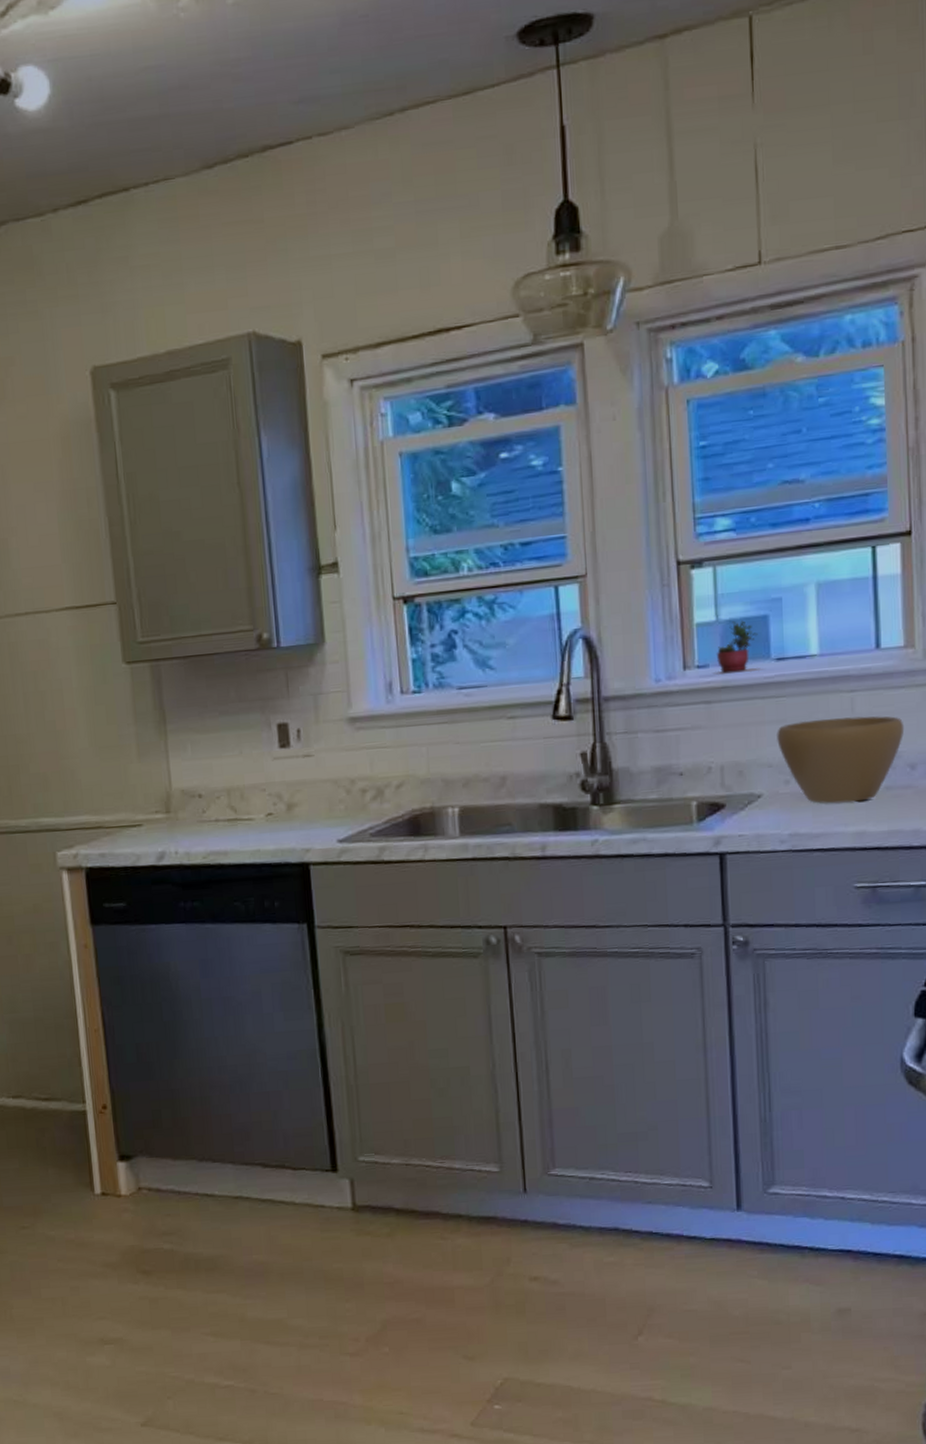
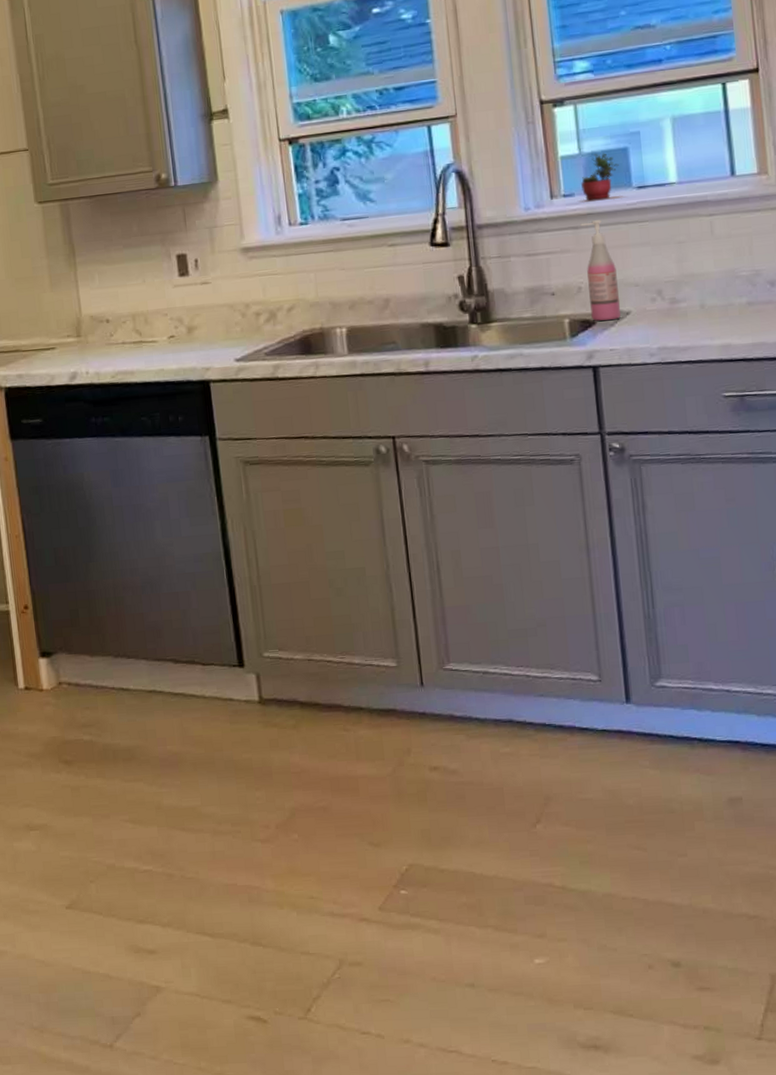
soap dispenser: none [714,694,751,805] -> present [580,220,621,321]
bowl: present [777,716,905,804] -> none [641,237,763,319]

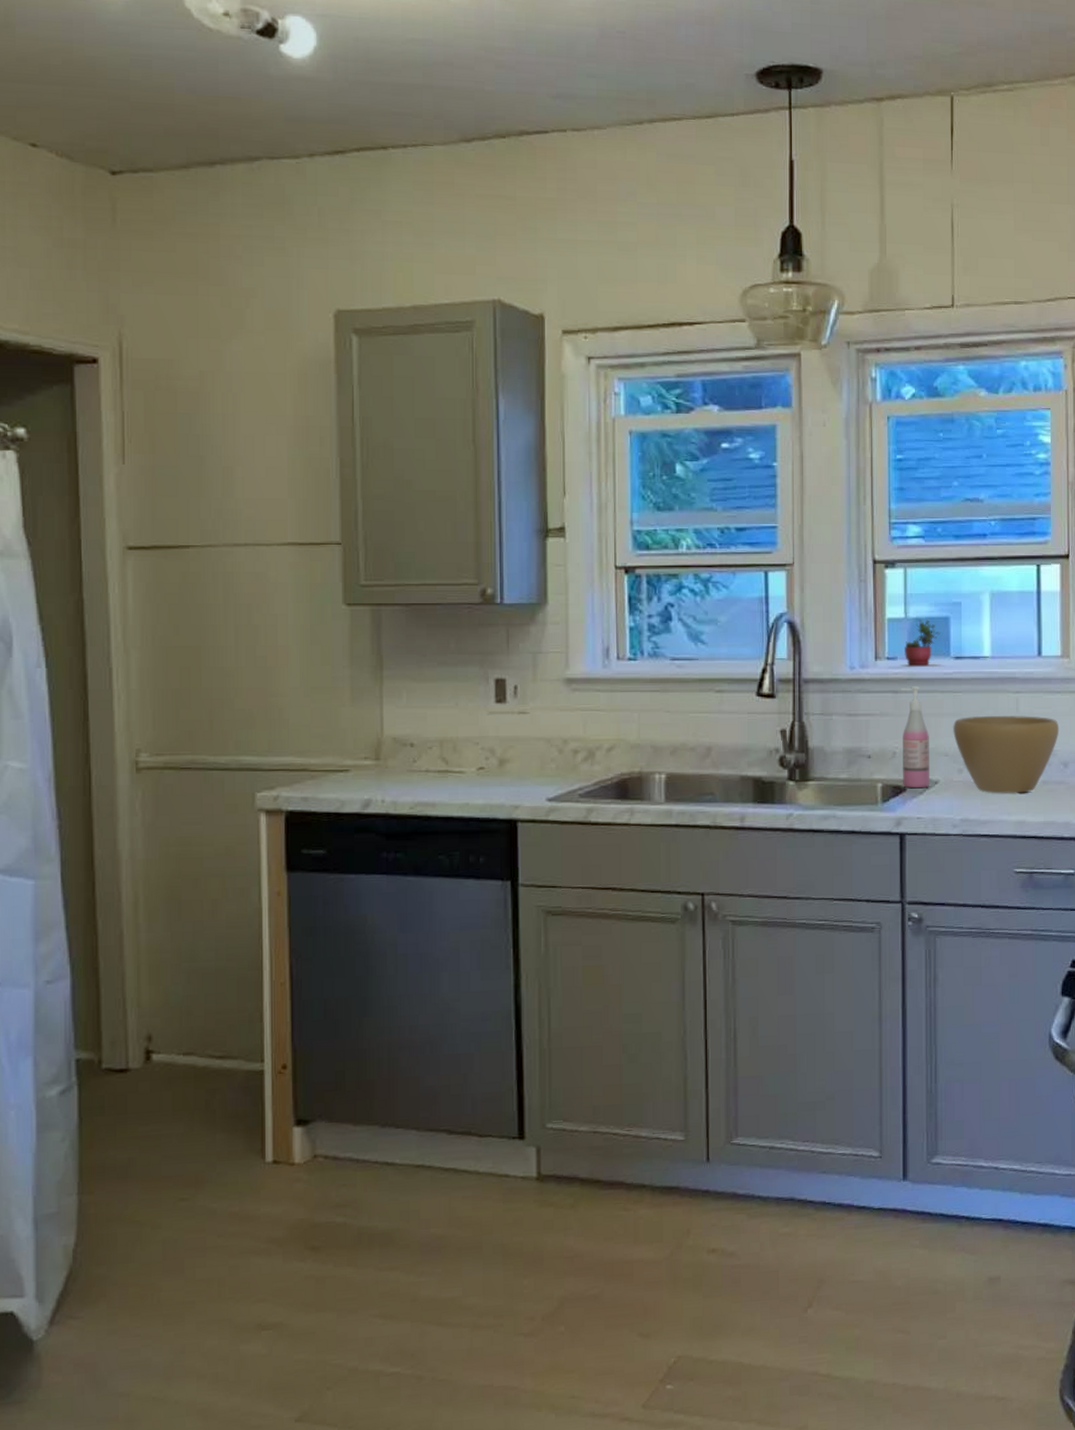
bowl: none [641,237,763,319] -> present [953,715,1060,794]

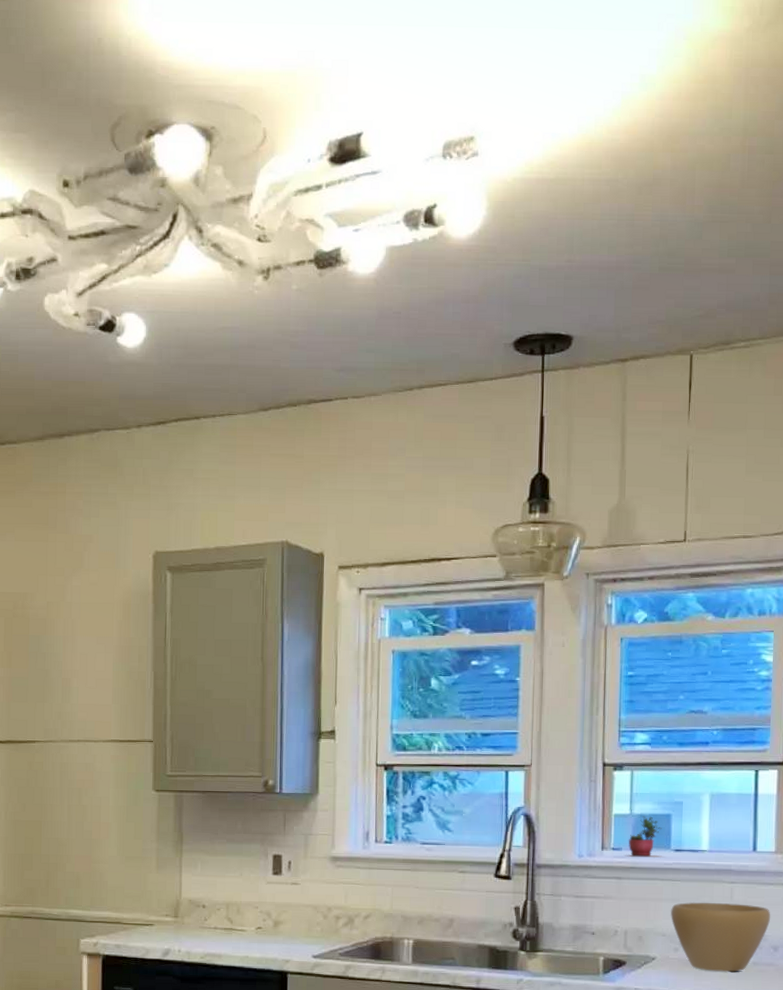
soap dispenser: present [900,686,929,789] -> none [623,874,649,963]

